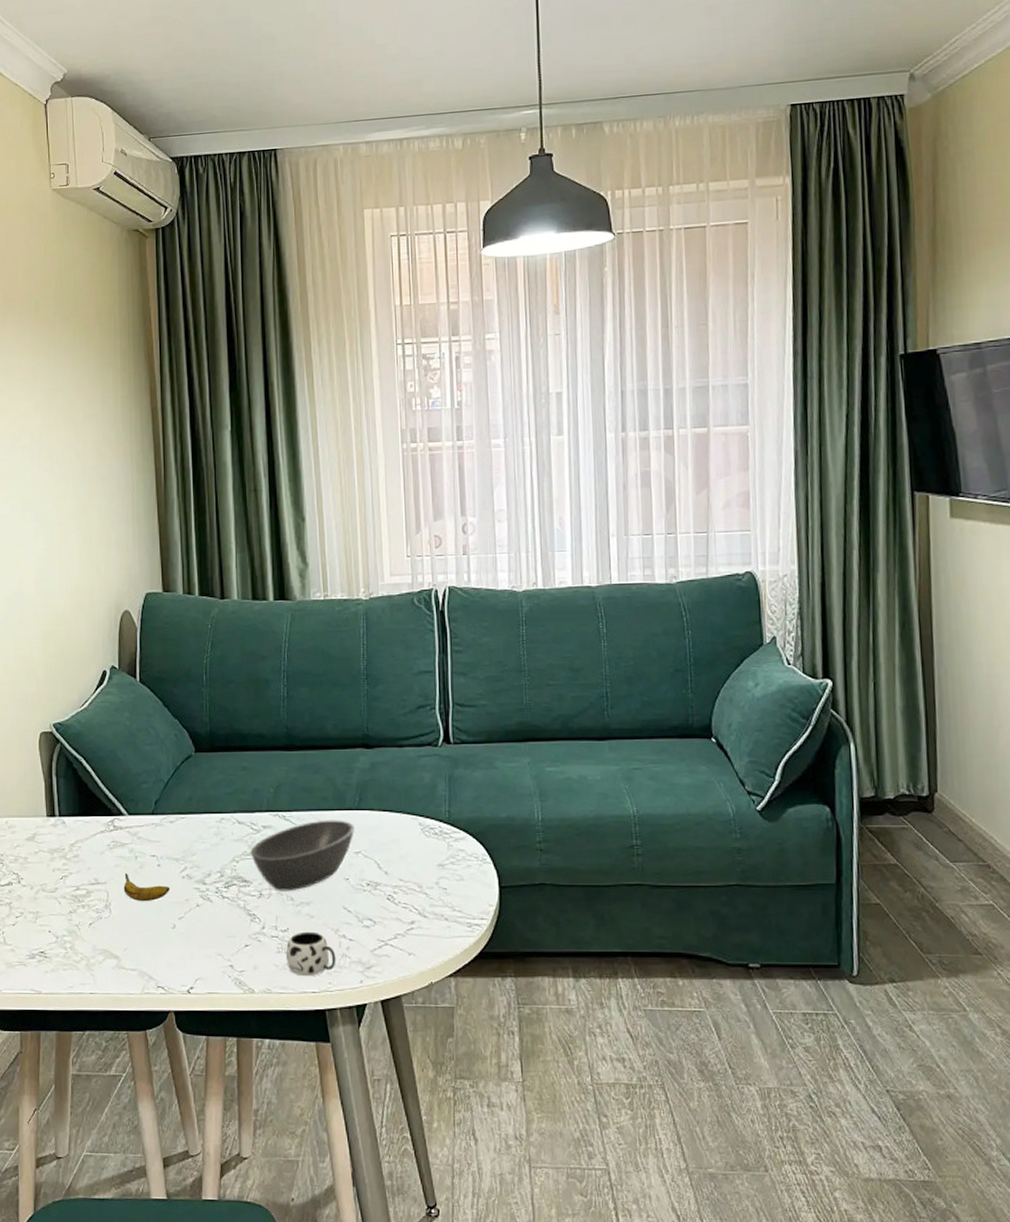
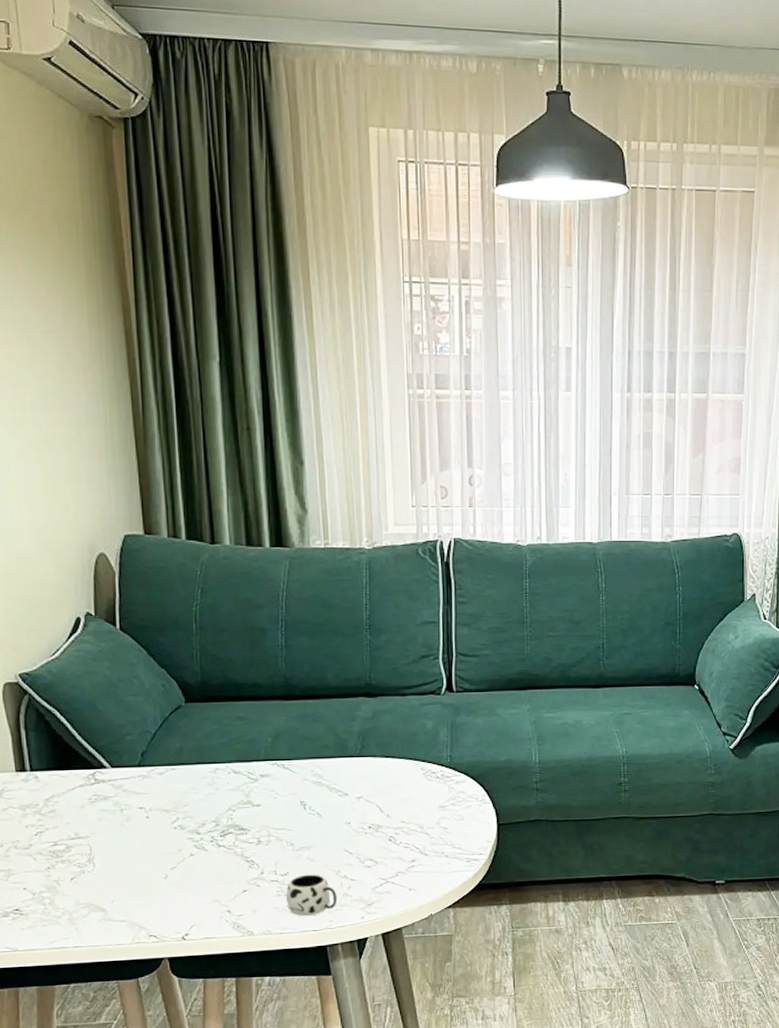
banana: present [123,873,171,902] -> none [108,827,161,854]
bowl: present [250,820,354,891] -> none [247,767,356,837]

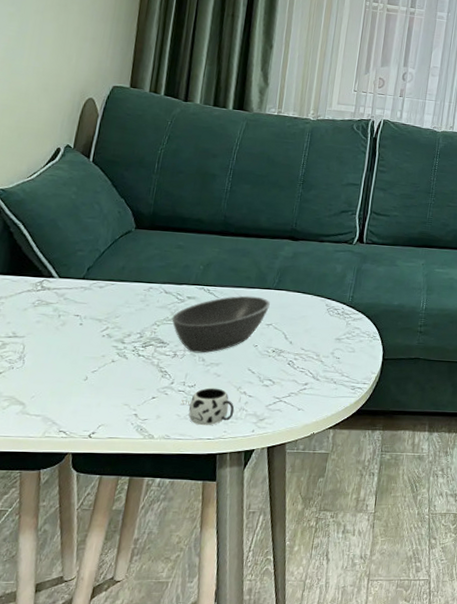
bowl: none [247,767,356,837] -> present [172,295,270,353]

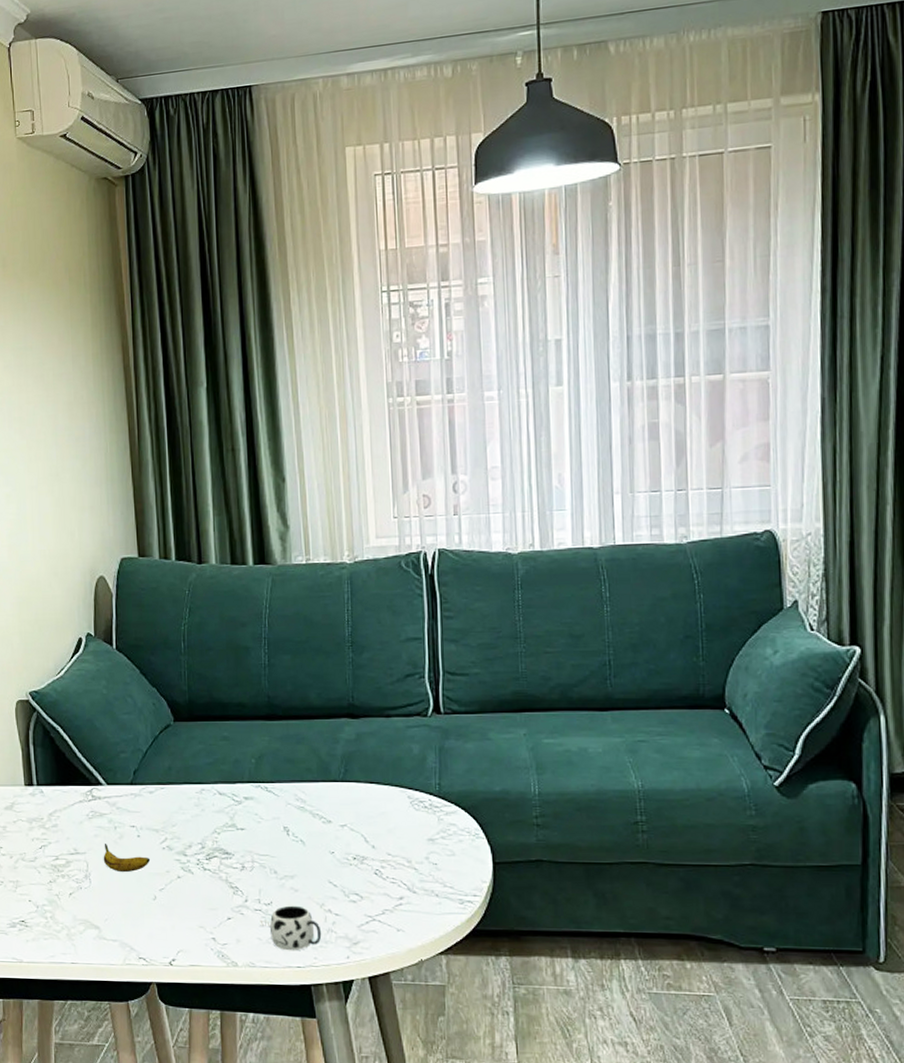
banana: none [41,329,89,356] -> present [103,844,151,873]
bowl: present [172,295,270,353] -> none [232,792,340,864]

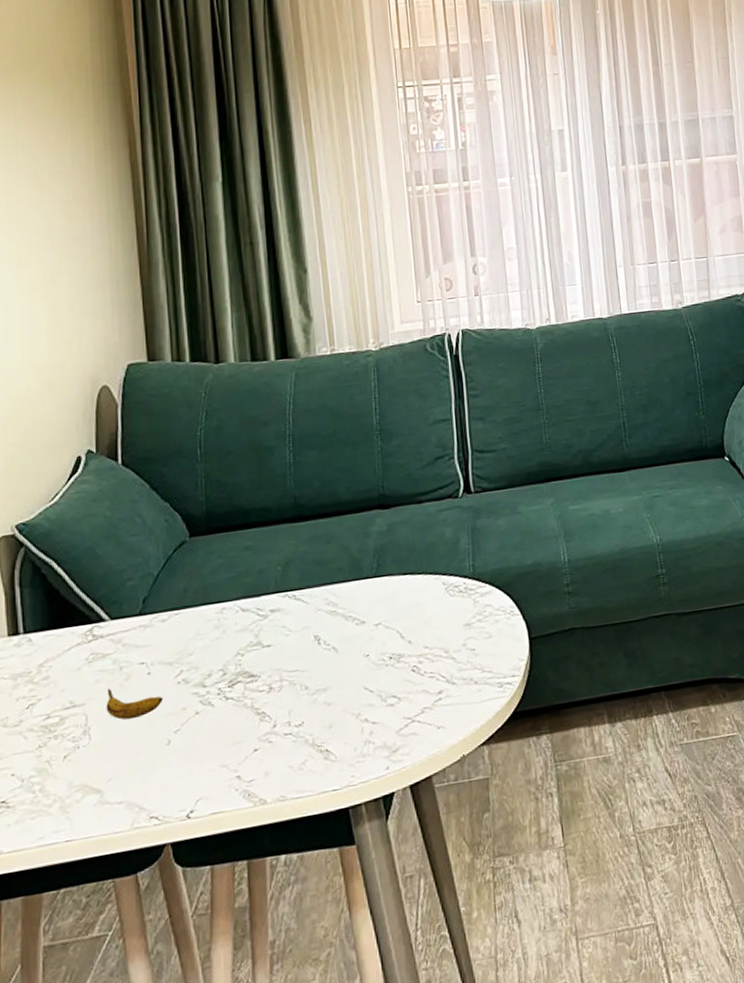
mug: present [260,905,322,951] -> none [290,720,359,775]

